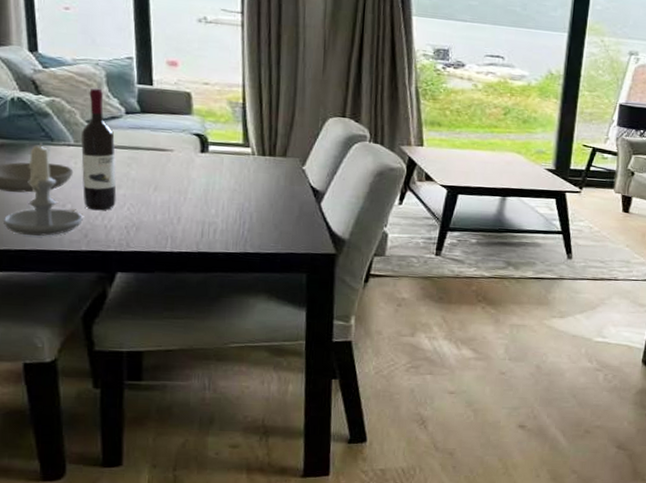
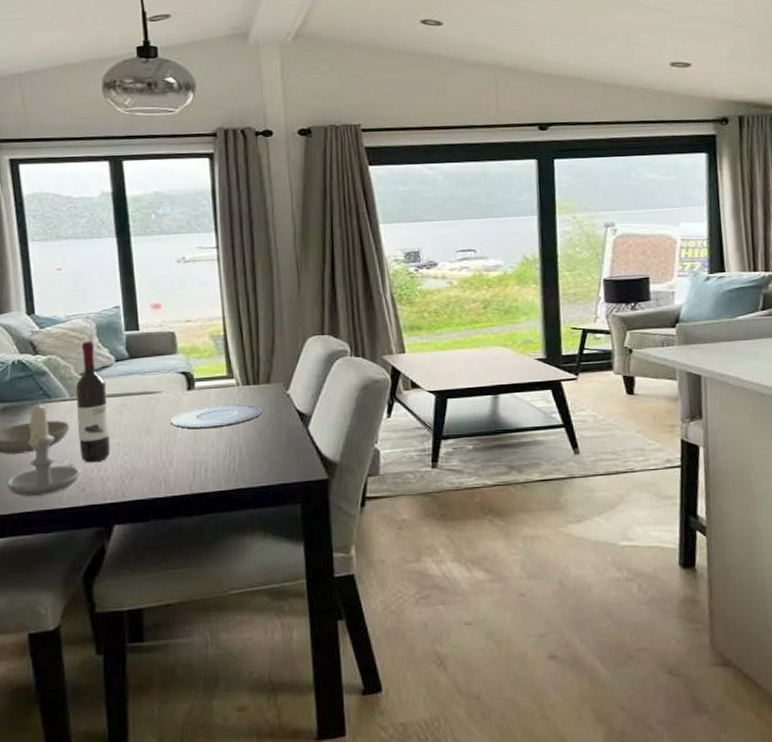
plate: none [180,170,276,193] -> present [170,404,262,429]

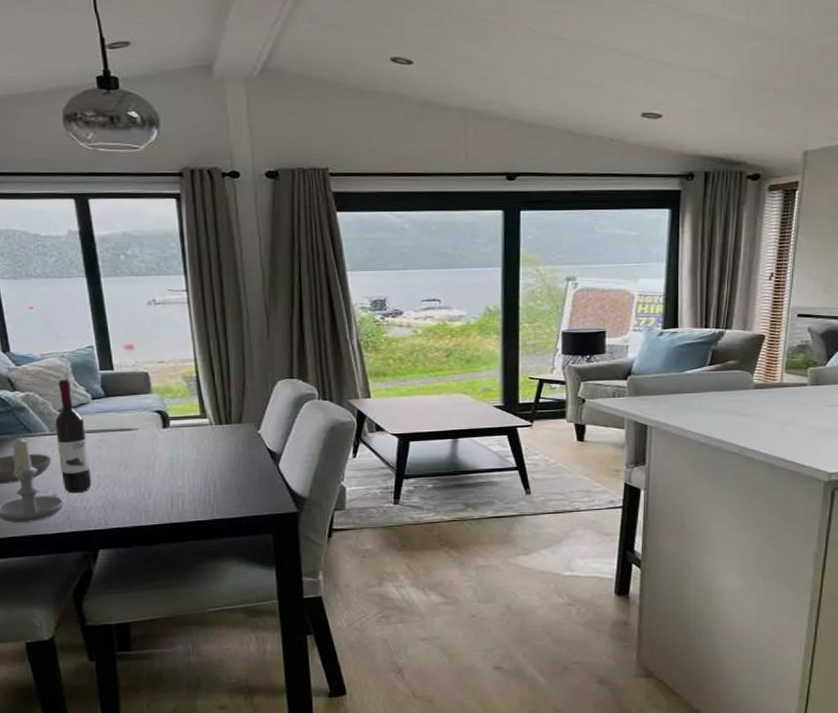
plate: present [170,404,262,429] -> none [147,442,235,465]

